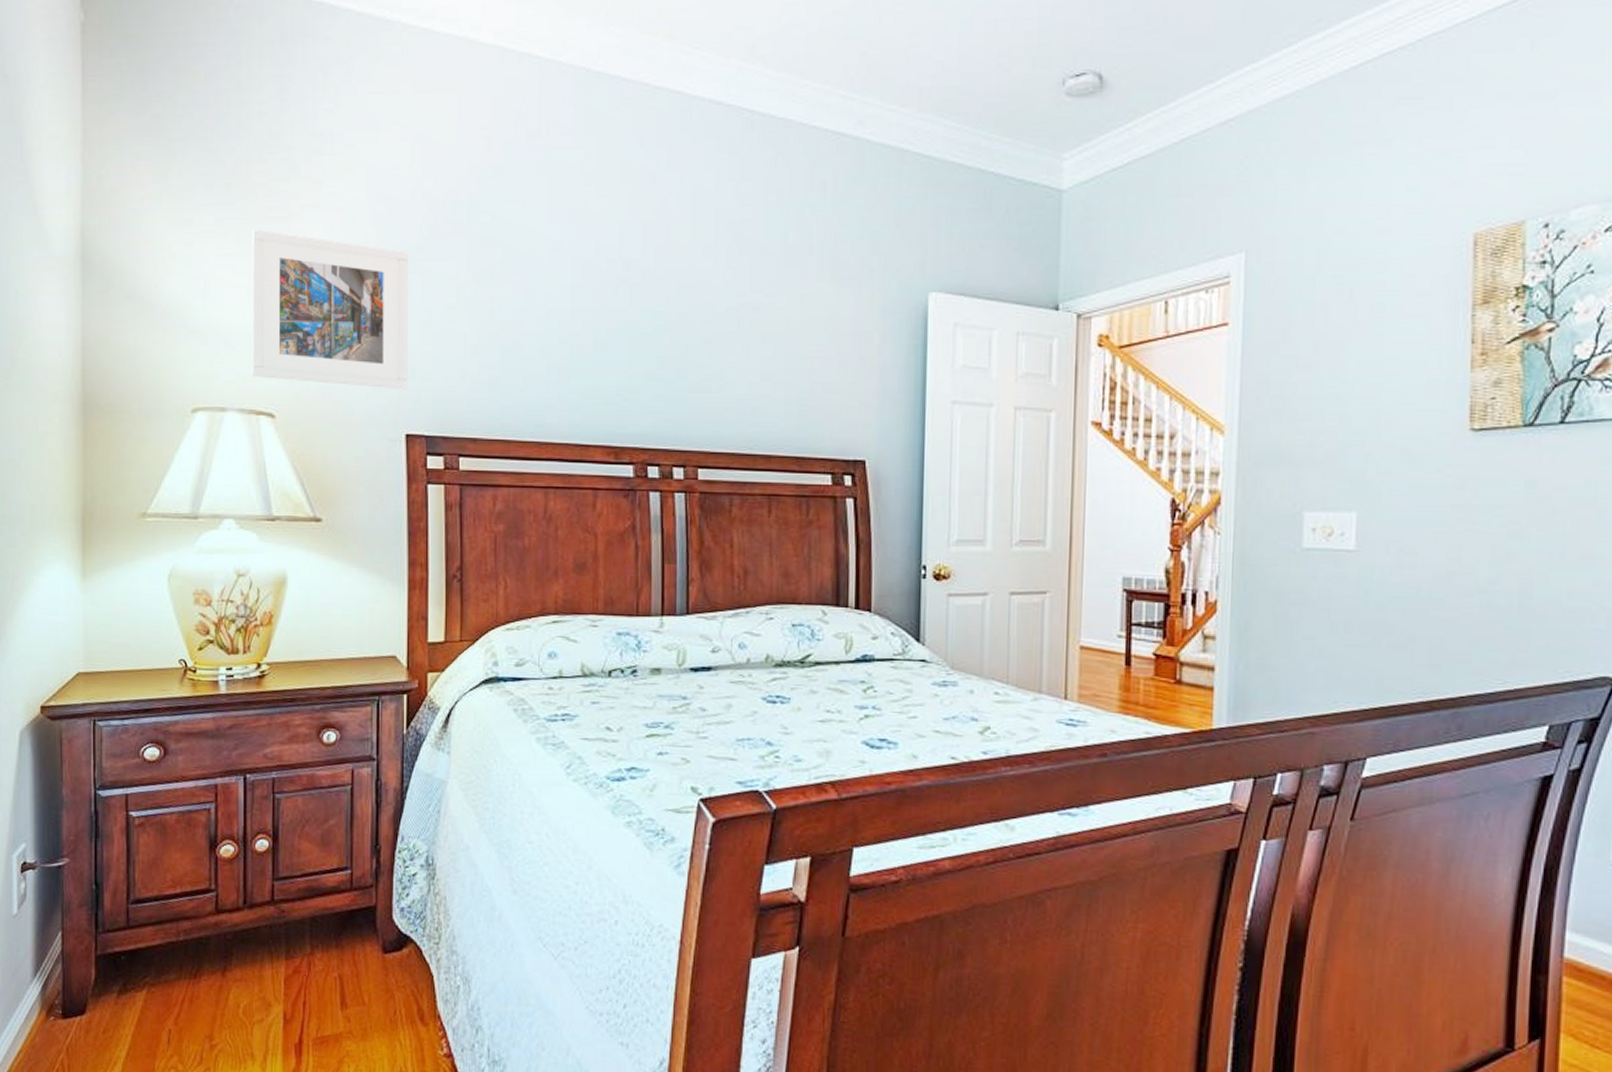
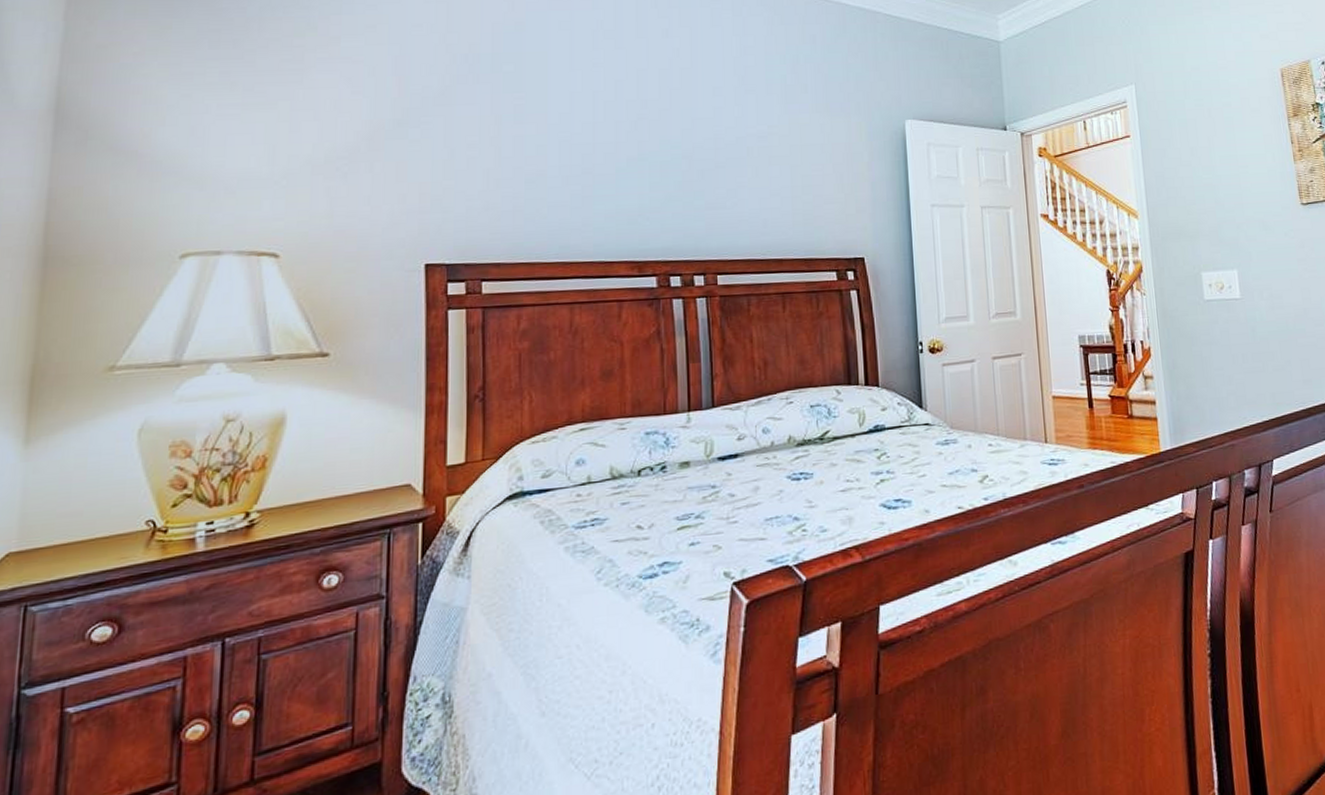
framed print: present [251,229,409,390] -> none [253,80,431,223]

